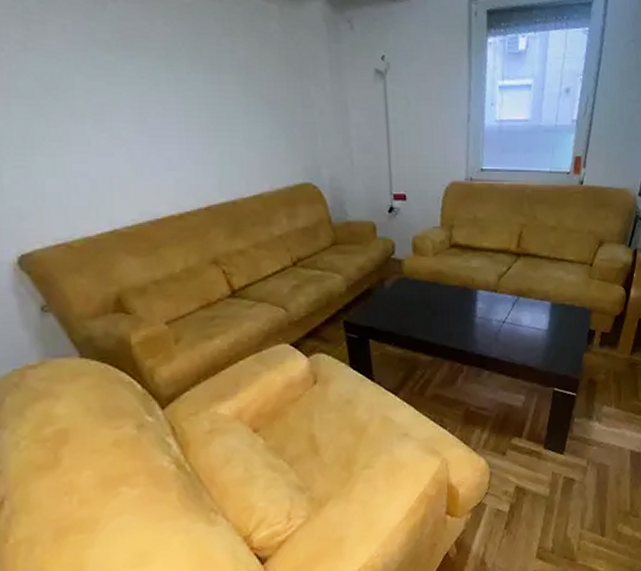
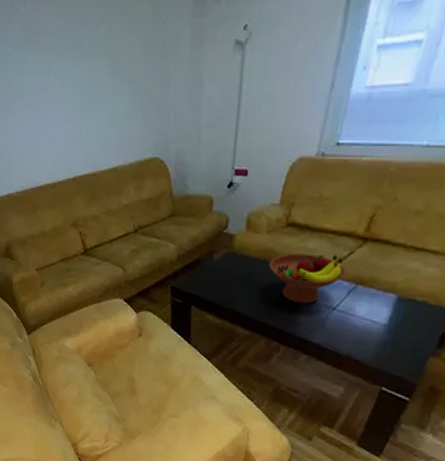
fruit bowl: none [440,271,508,321] -> present [269,253,346,304]

